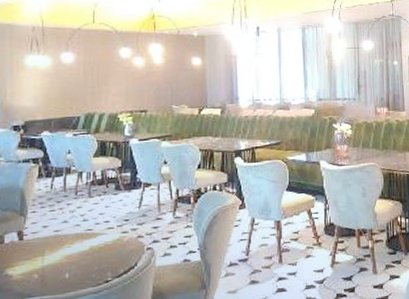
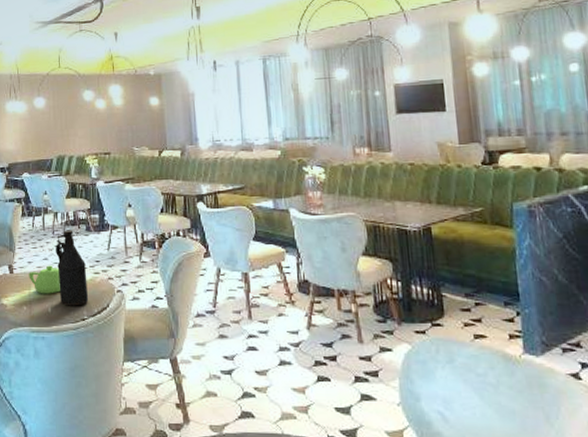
teapot: none [43,228,82,260] -> present [29,265,60,294]
bottle: none [78,189,115,269] -> present [56,230,89,306]

